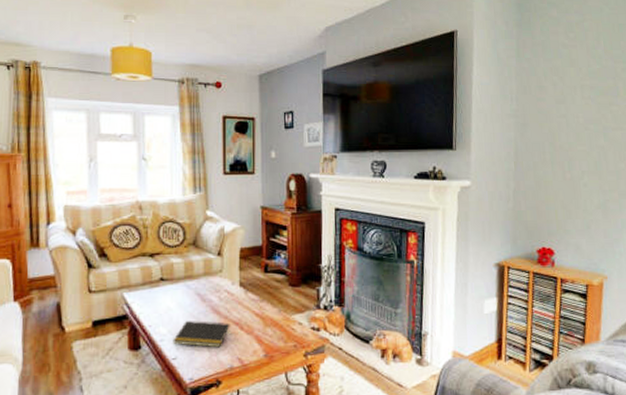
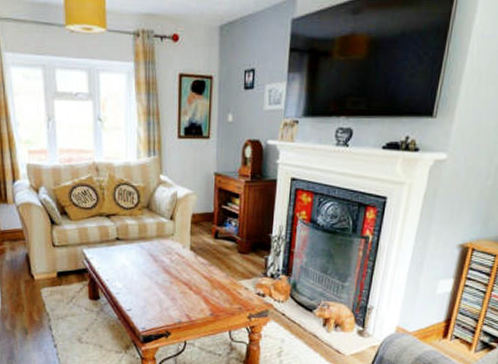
notepad: present [173,321,230,348] -> none [127,278,180,304]

